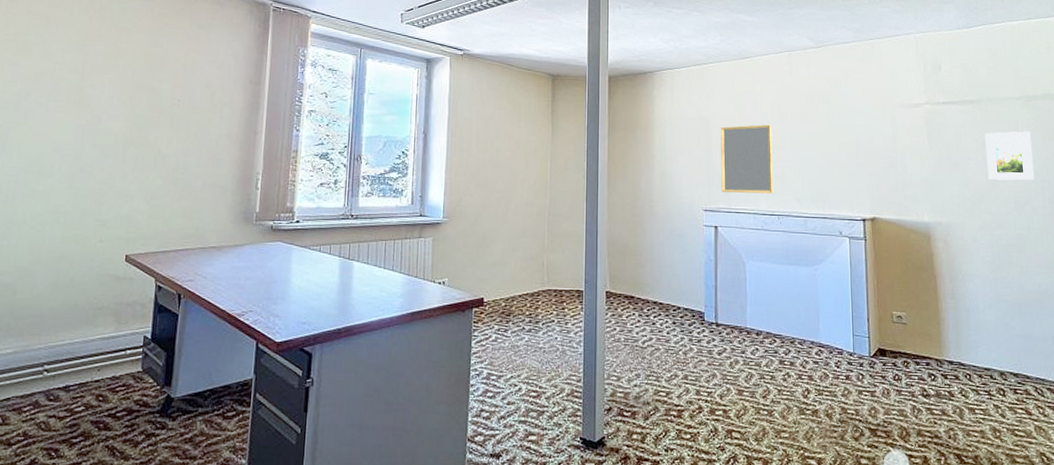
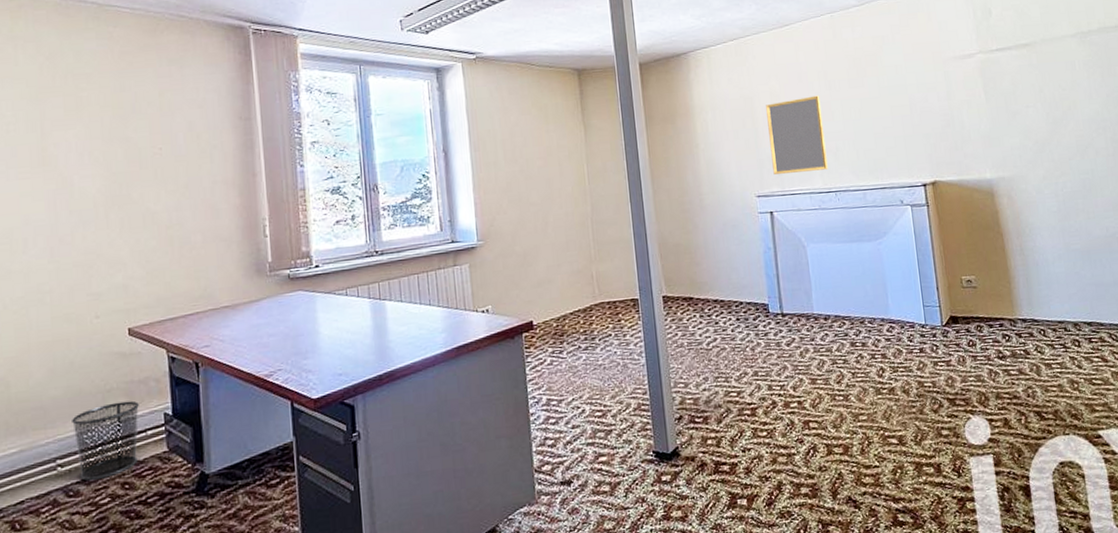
waste bin: none [61,320,125,388] -> present [72,400,140,481]
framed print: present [985,131,1035,181] -> none [1041,69,1096,126]

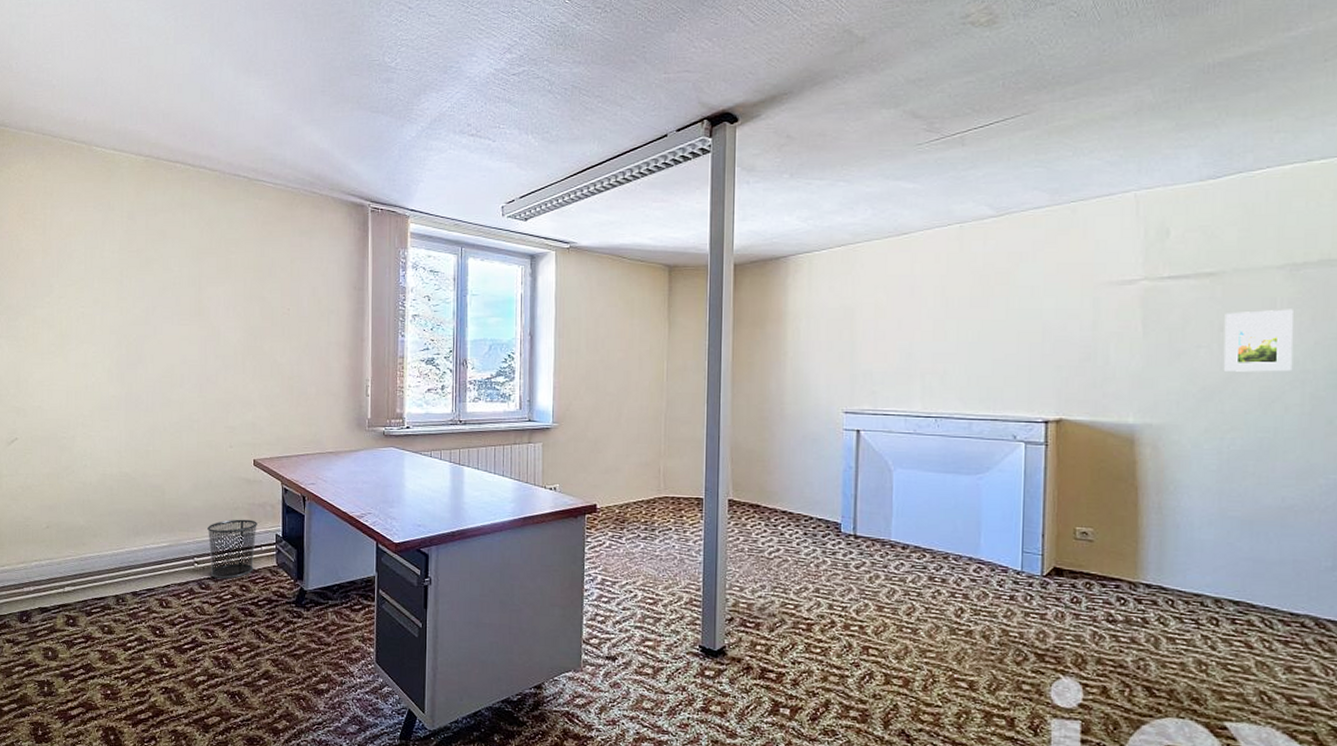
home mirror: present [766,95,828,175] -> none [866,312,933,393]
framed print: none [1041,69,1096,126] -> present [1223,309,1294,372]

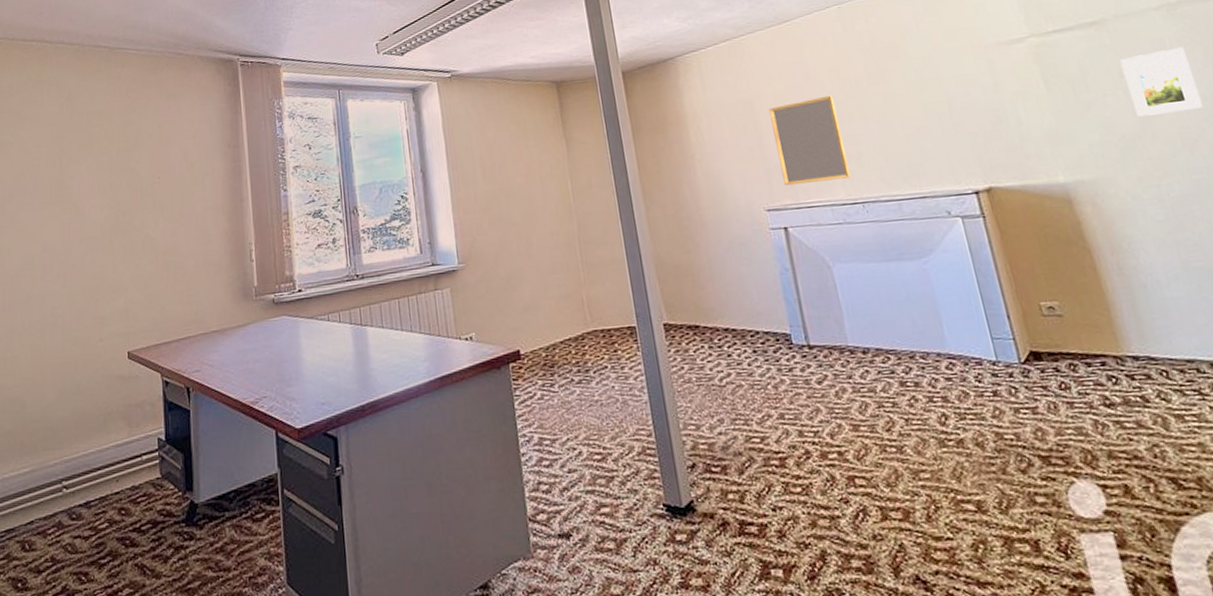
waste bin: present [207,519,258,579] -> none [77,424,137,504]
home mirror: none [866,312,933,393] -> present [769,95,851,185]

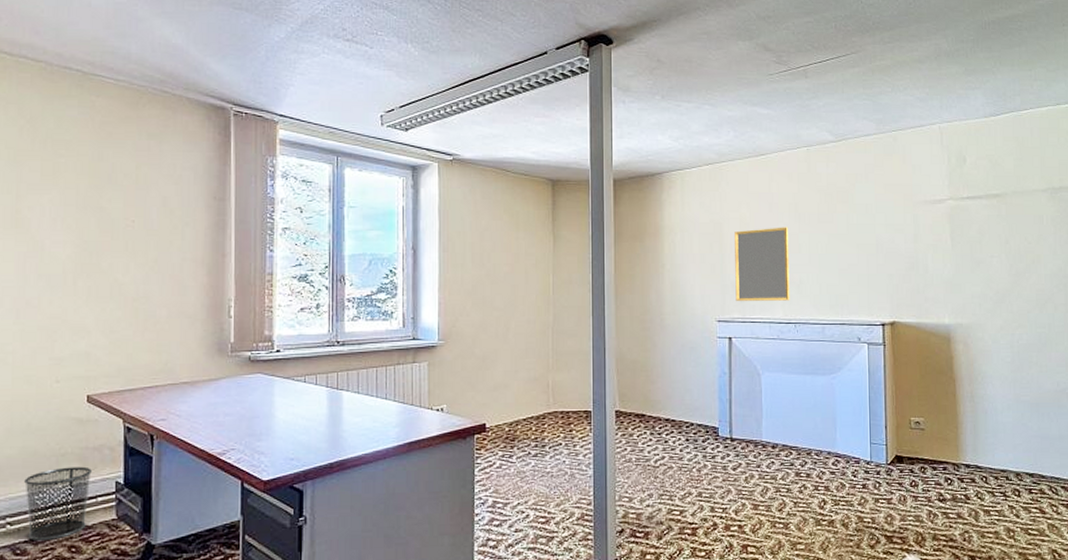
waste bin: none [77,424,137,504] -> present [24,466,93,540]
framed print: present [1119,47,1204,117] -> none [1009,225,1058,277]

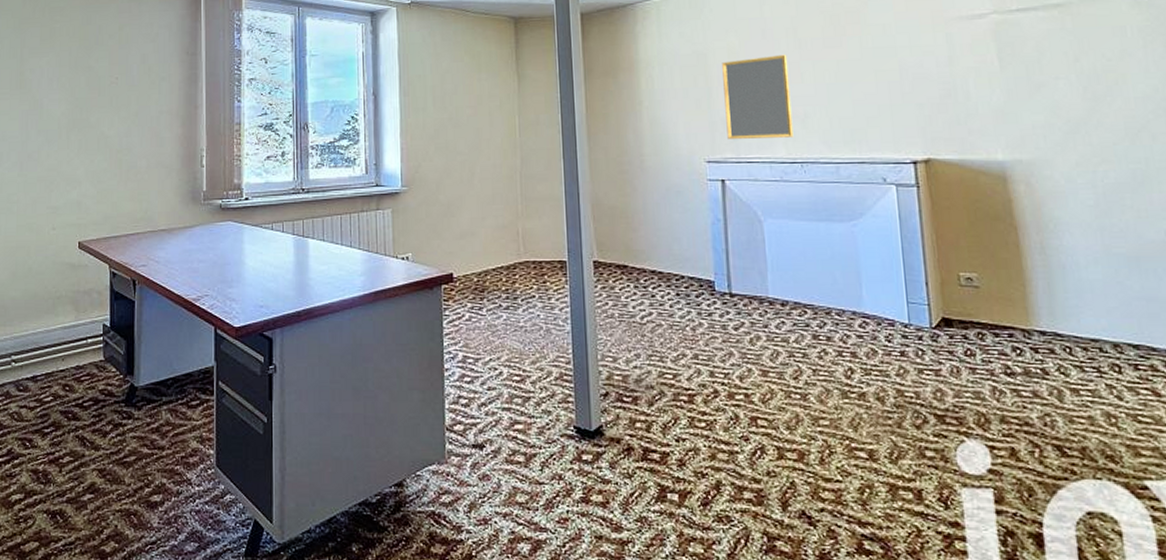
waste bin: present [24,466,93,540] -> none [26,309,84,378]

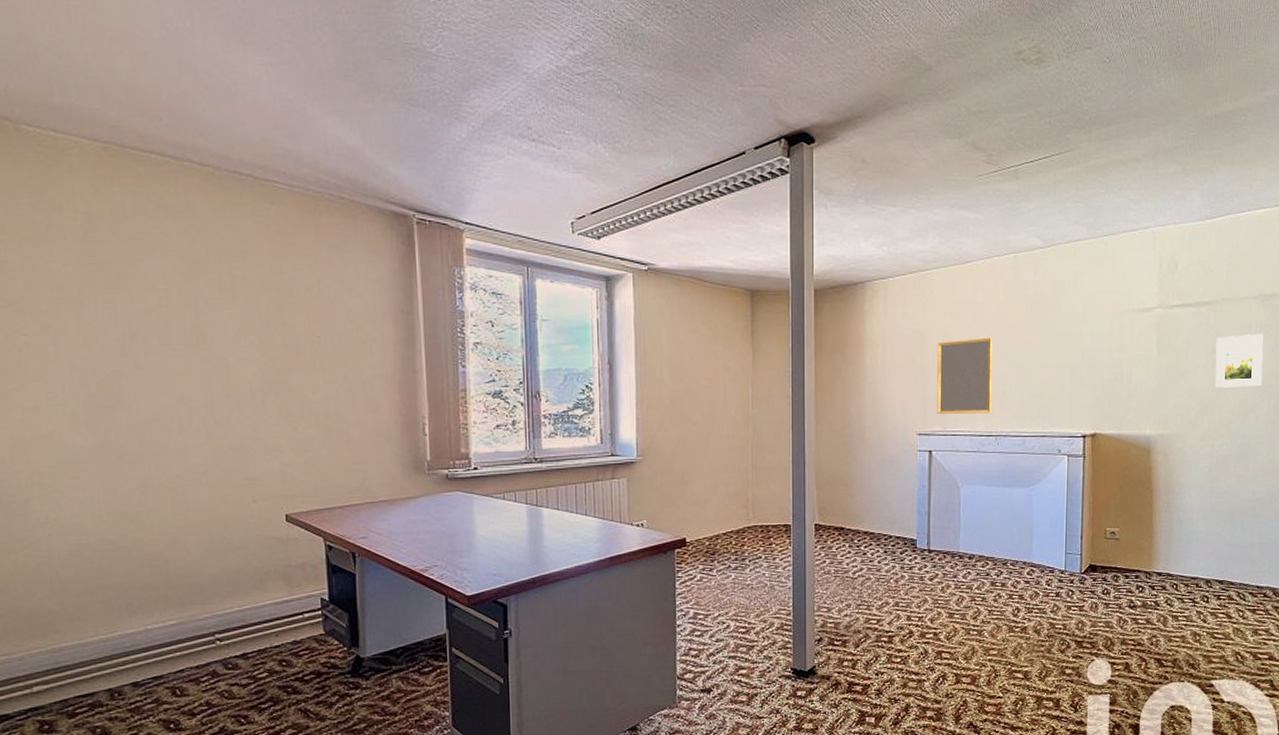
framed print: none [1078,37,1153,103] -> present [1214,333,1264,388]

